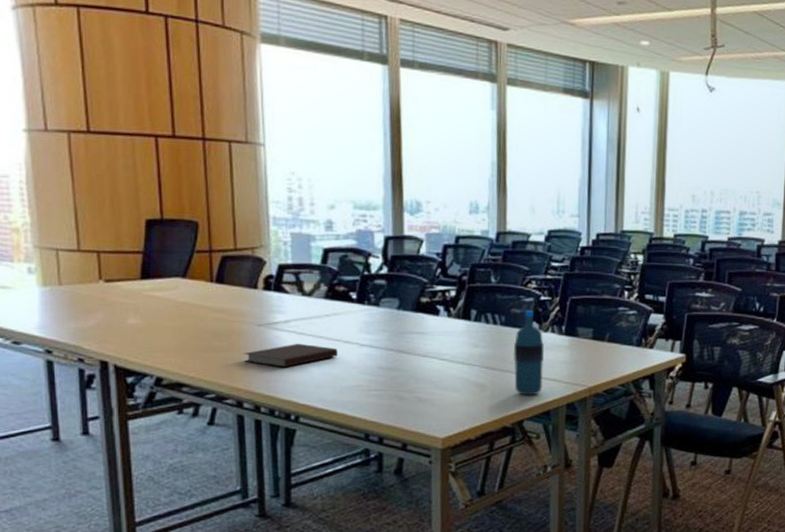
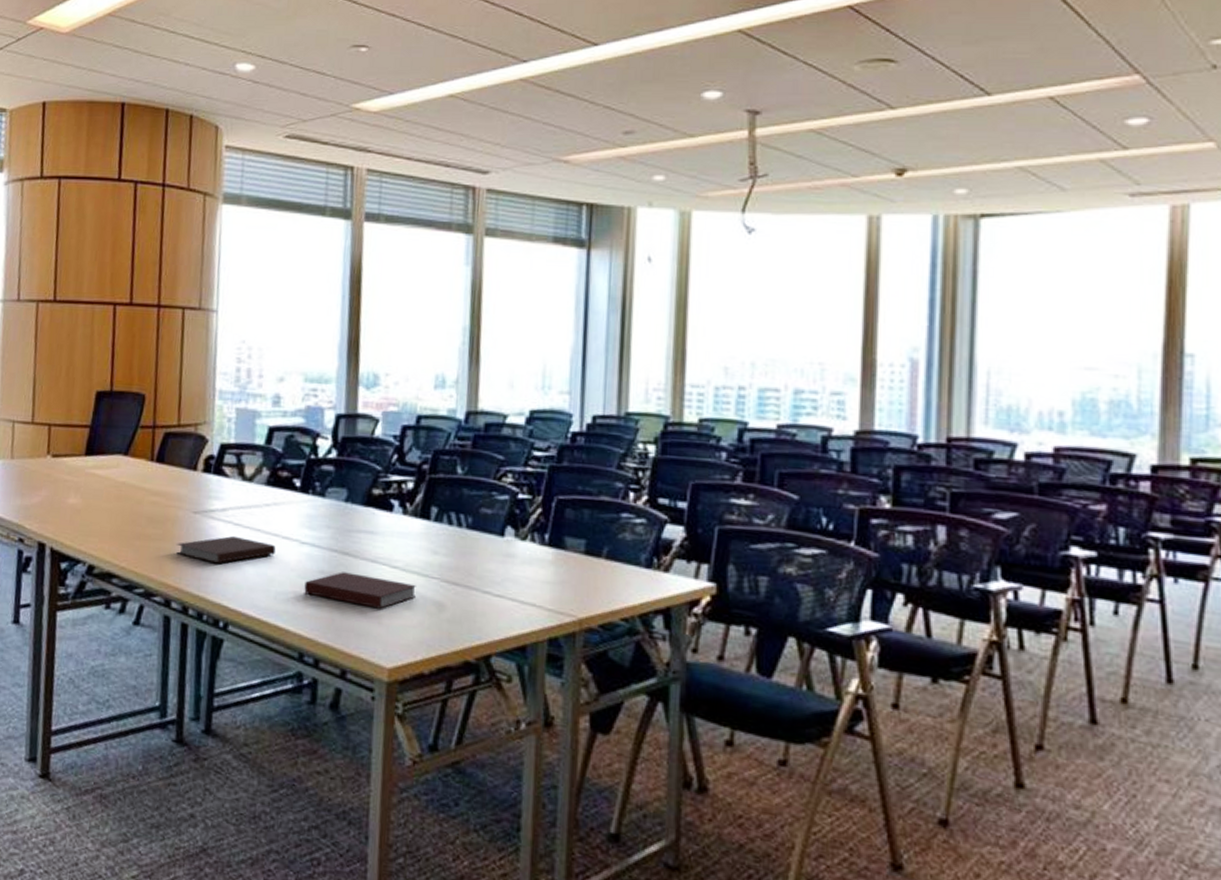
notebook: none [366,366,462,393] -> present [304,572,416,609]
water bottle: present [513,310,544,396] -> none [480,511,521,623]

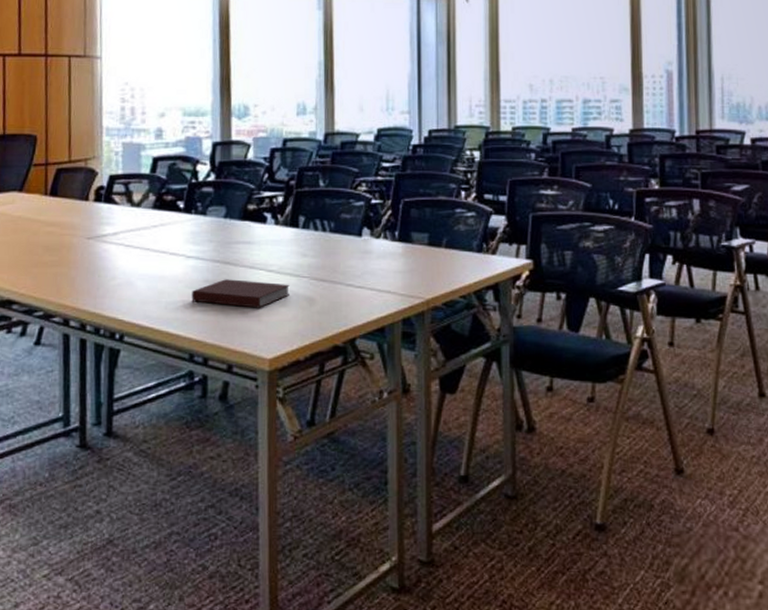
notebook: present [176,535,276,564] -> none [72,256,164,283]

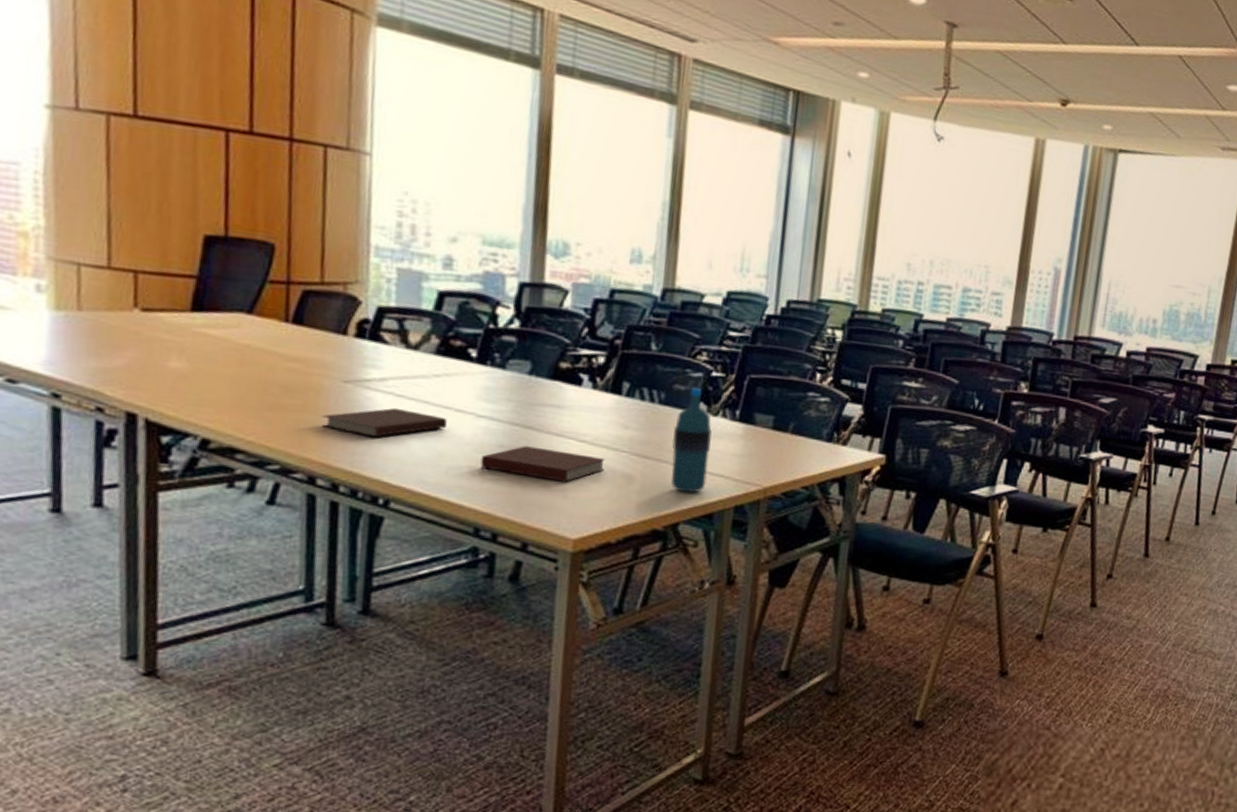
notebook: none [72,256,164,283] -> present [321,407,447,438]
water bottle: none [343,215,376,310] -> present [671,388,712,493]

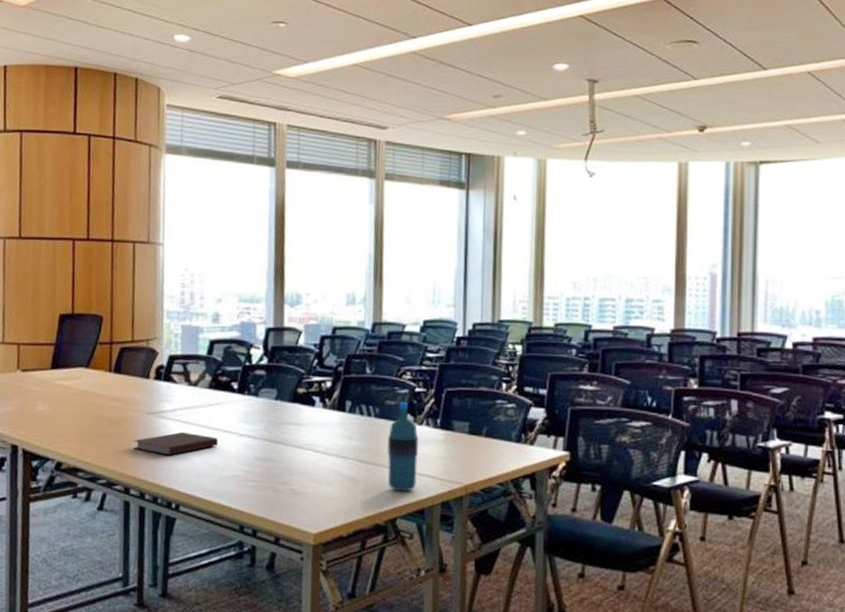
notebook: present [480,446,605,482] -> none [243,457,335,486]

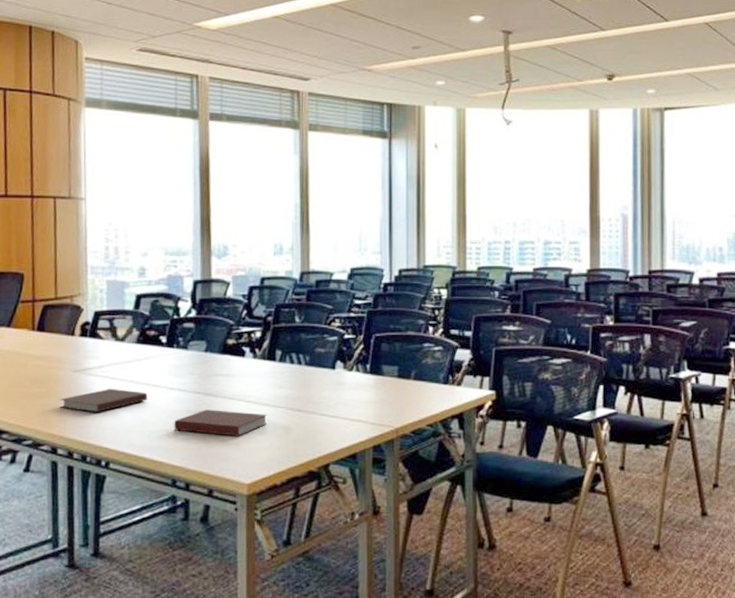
notebook: none [243,457,335,486] -> present [174,409,267,437]
water bottle: present [386,402,418,492] -> none [318,349,349,438]

